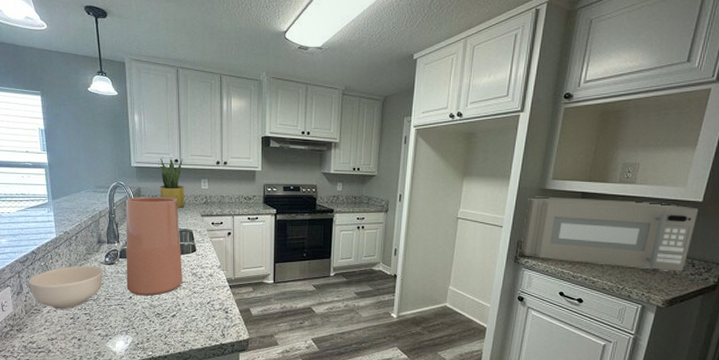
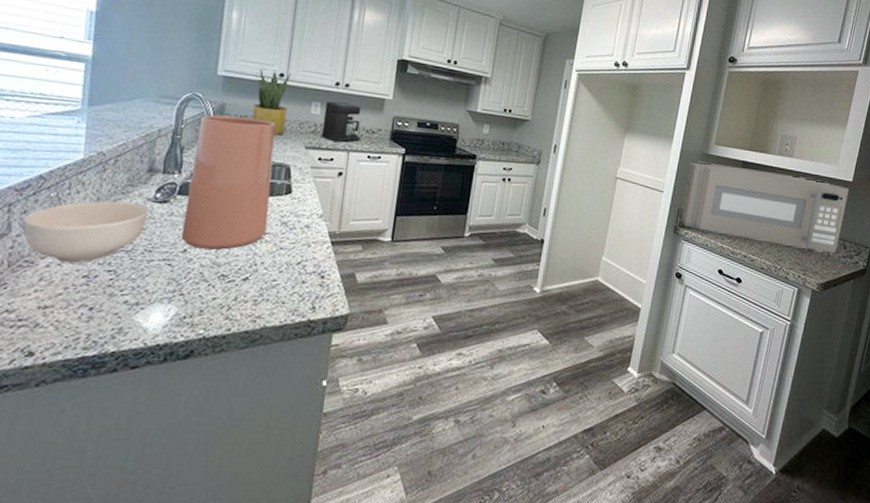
coffee maker: none [211,177,241,209] -> present [321,101,362,143]

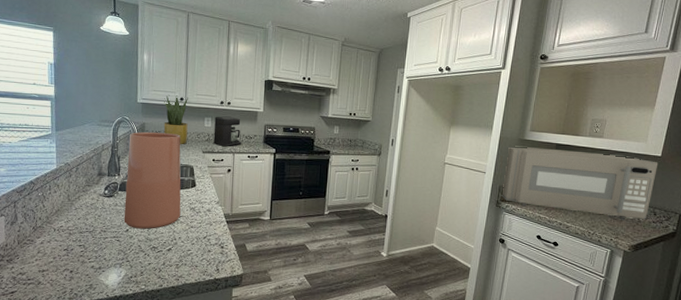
bowl: present [22,201,149,263] -> none [23,197,102,241]

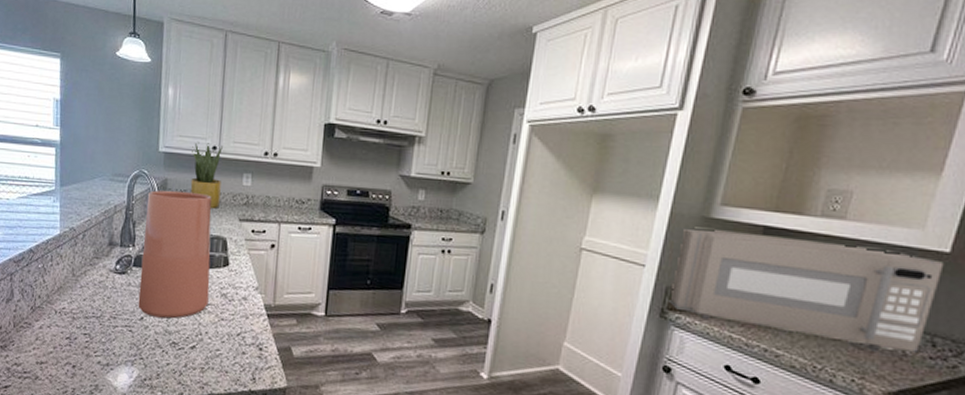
coffee maker: present [213,116,242,147] -> none [253,171,291,214]

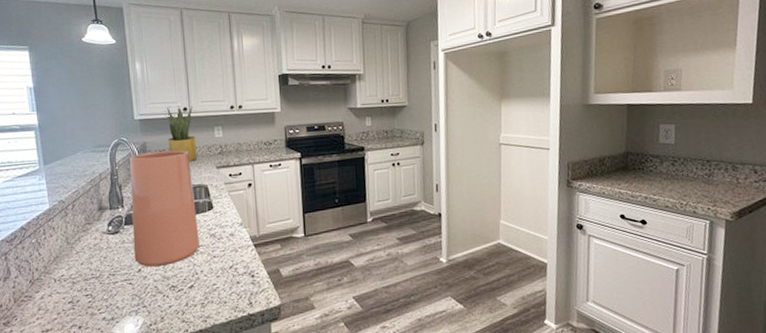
microwave: present [666,227,944,352] -> none [569,107,751,184]

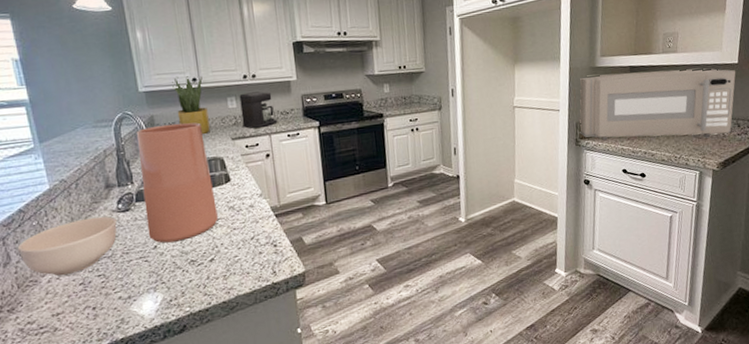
bowl: none [17,237,106,294] -> present [17,216,117,276]
coffee maker: none [226,122,261,158] -> present [239,91,278,129]
microwave: none [569,107,751,184] -> present [577,68,736,141]

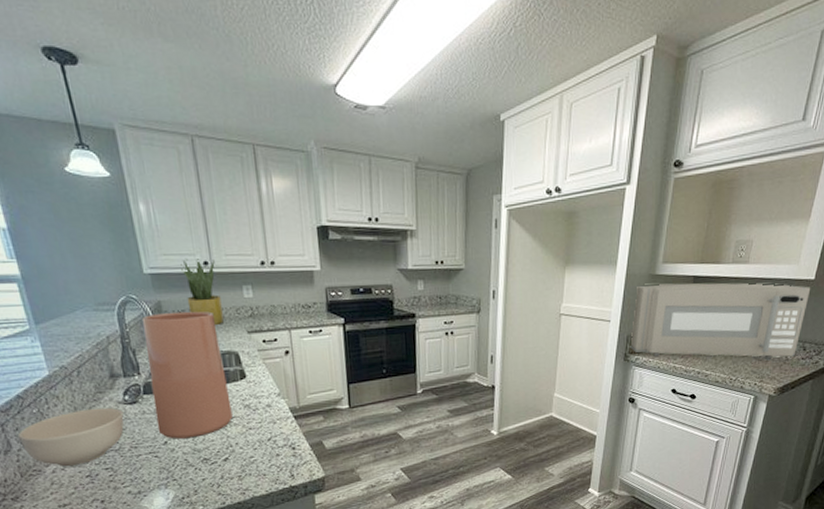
coffee maker: present [239,91,278,129] -> none [256,281,298,323]

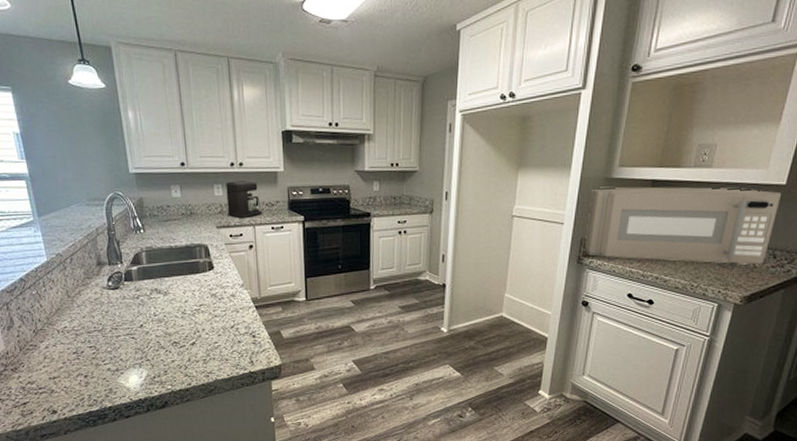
bowl: present [17,407,124,467] -> none [19,291,107,344]
vase: present [141,311,233,439] -> none [126,207,201,323]
planter: present [181,258,224,326] -> none [161,159,196,221]
coffee maker: none [256,281,298,323] -> present [225,180,262,219]

